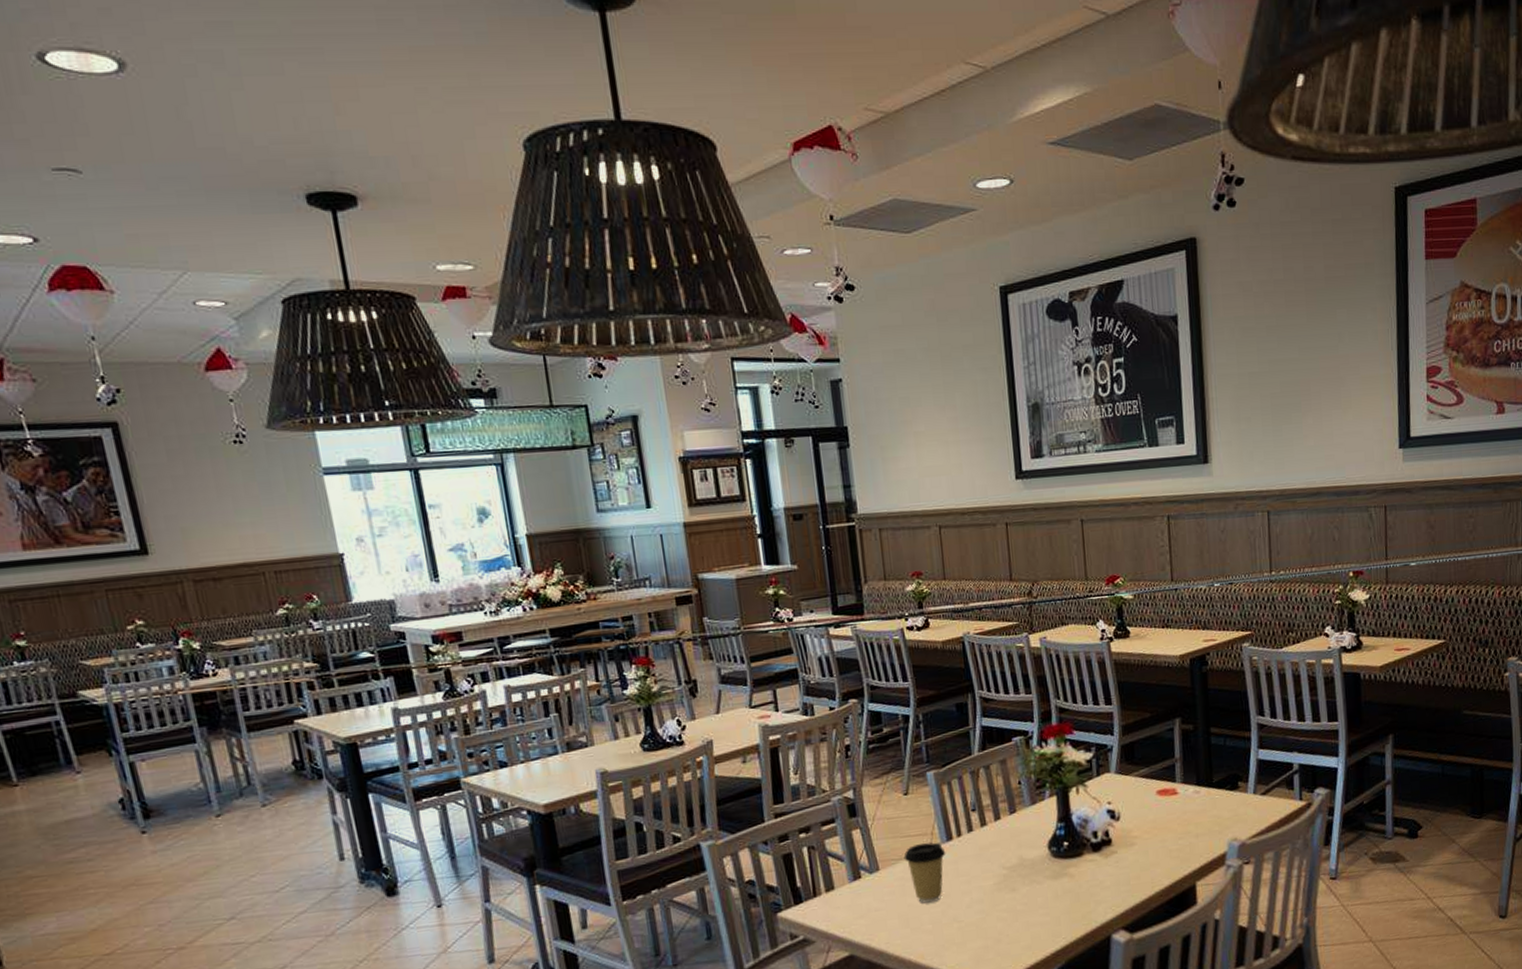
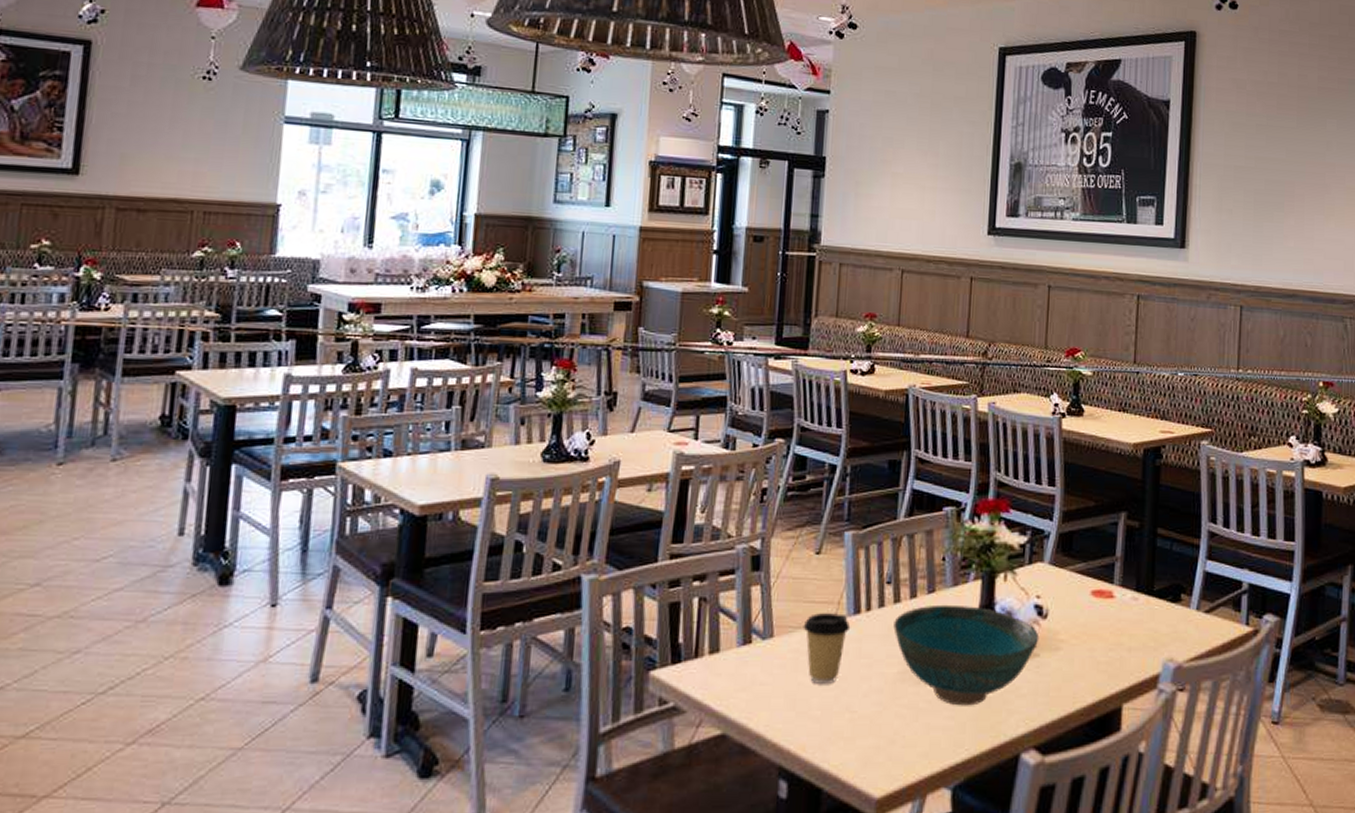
bowl: none [983,819,1115,904] -> present [893,604,1040,706]

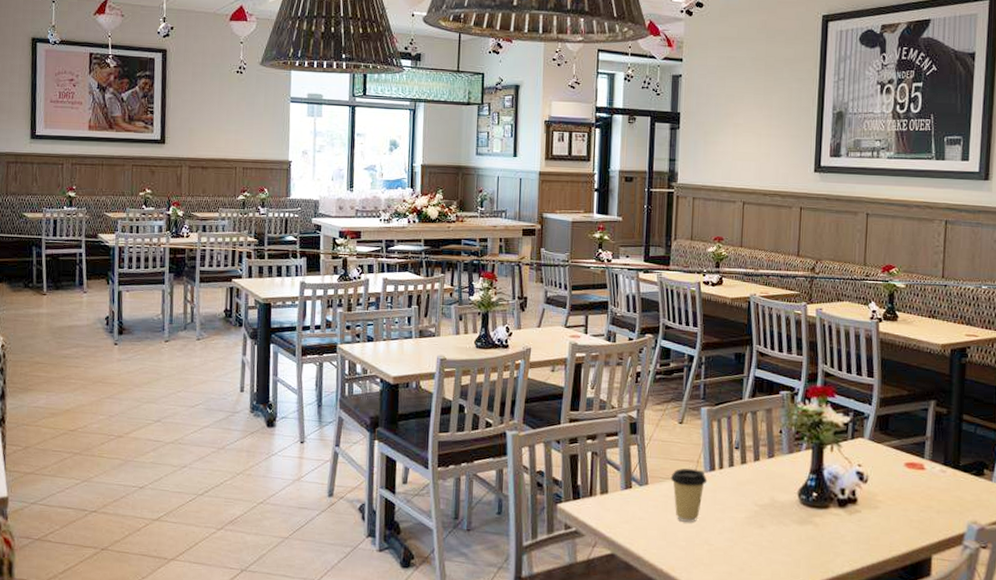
bowl: present [893,604,1040,706] -> none [741,467,861,547]

